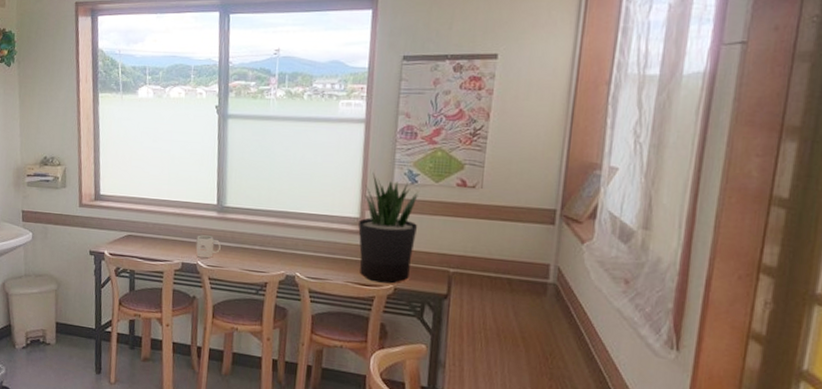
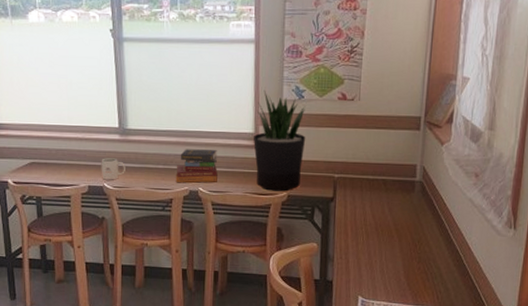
books: none [271,230,318,268] -> present [175,149,218,183]

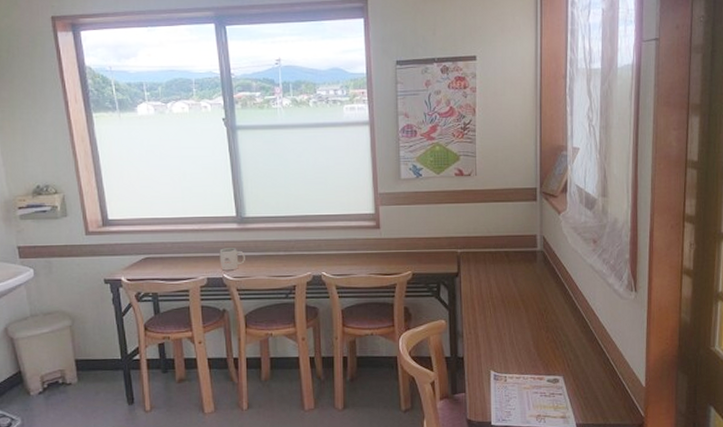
books: present [175,149,218,183] -> none [297,233,340,269]
planter: present [253,91,306,191] -> none [375,171,427,270]

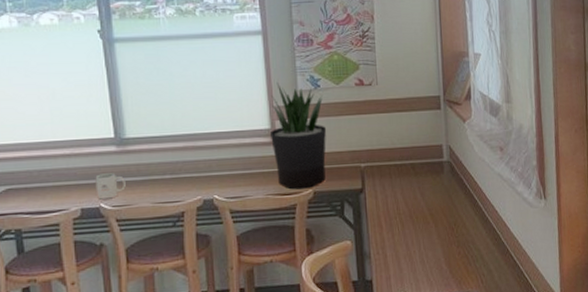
planter: none [375,171,427,270] -> present [270,83,327,190]

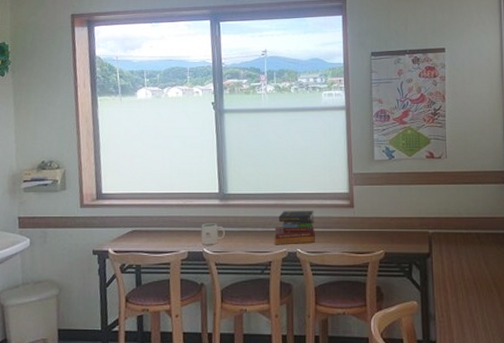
books: none [185,152,234,193] -> present [274,211,315,245]
planter: present [270,83,327,190] -> none [349,152,399,249]

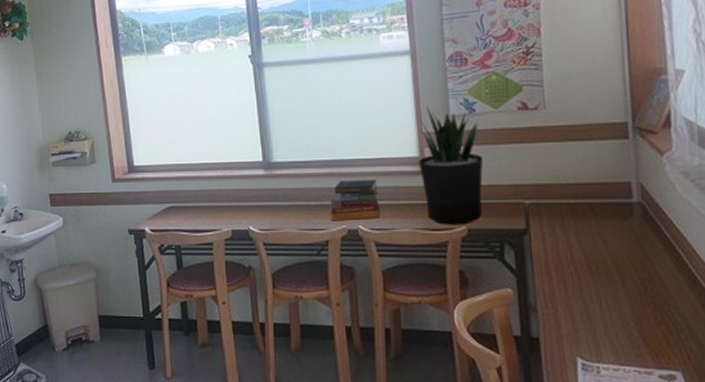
mug: present [201,223,225,245] -> none [245,196,272,222]
planter: none [349,152,399,249] -> present [419,107,484,225]

